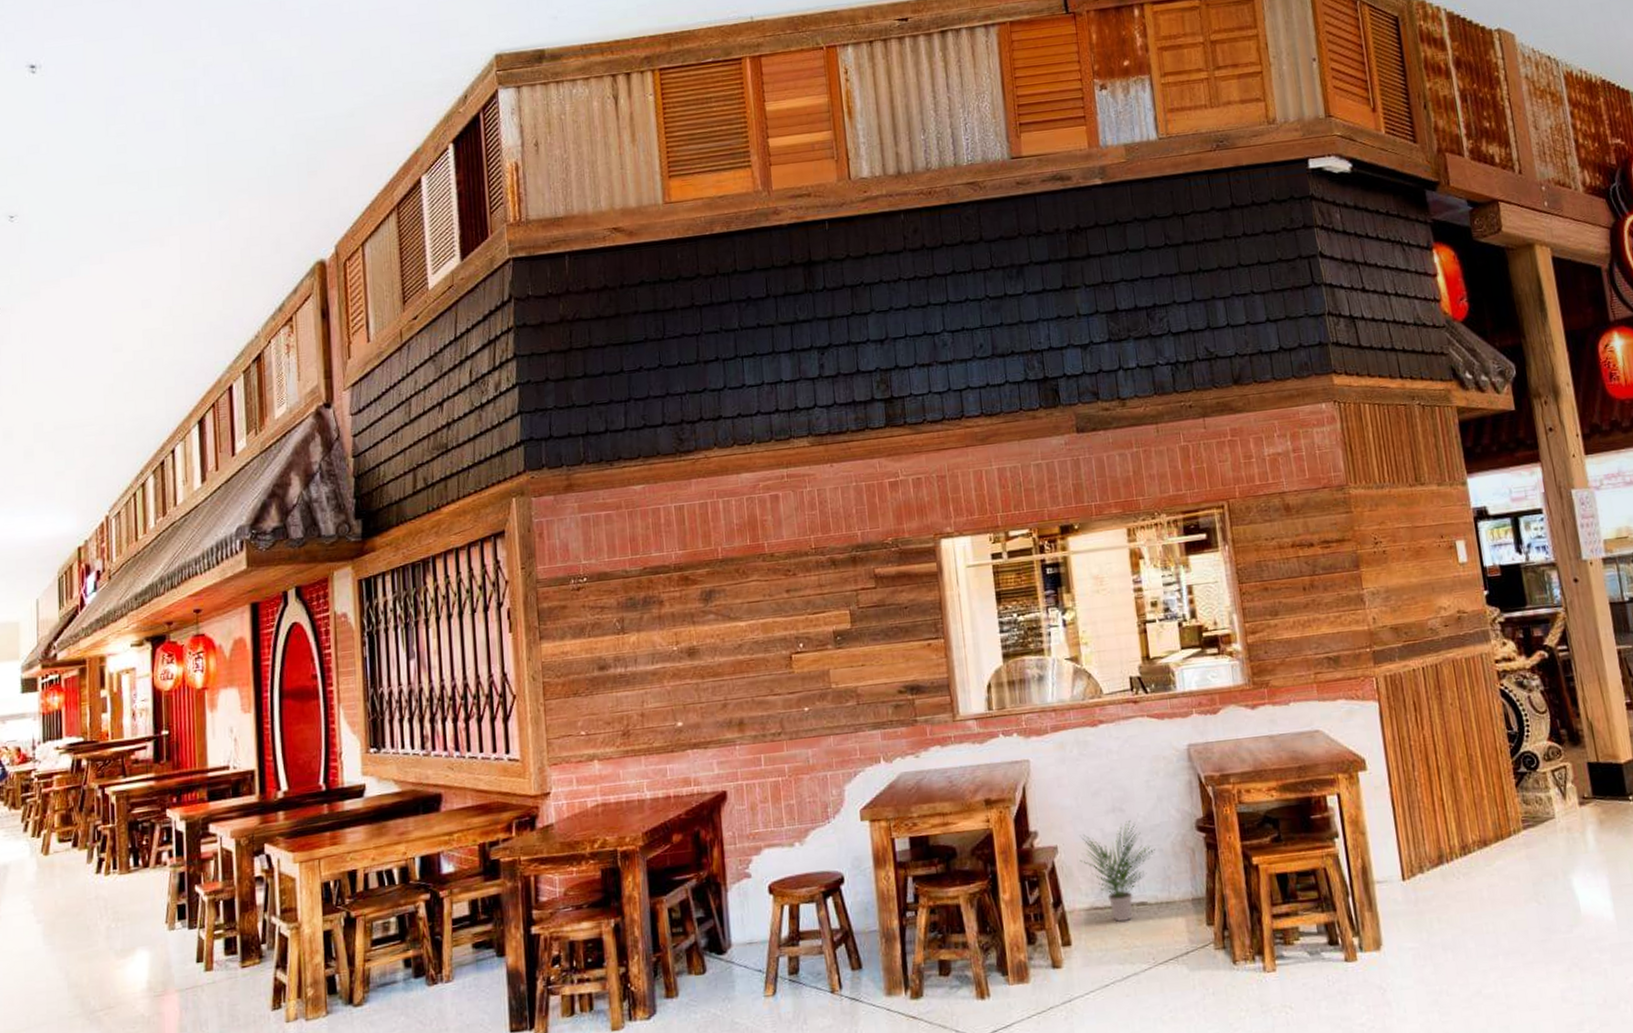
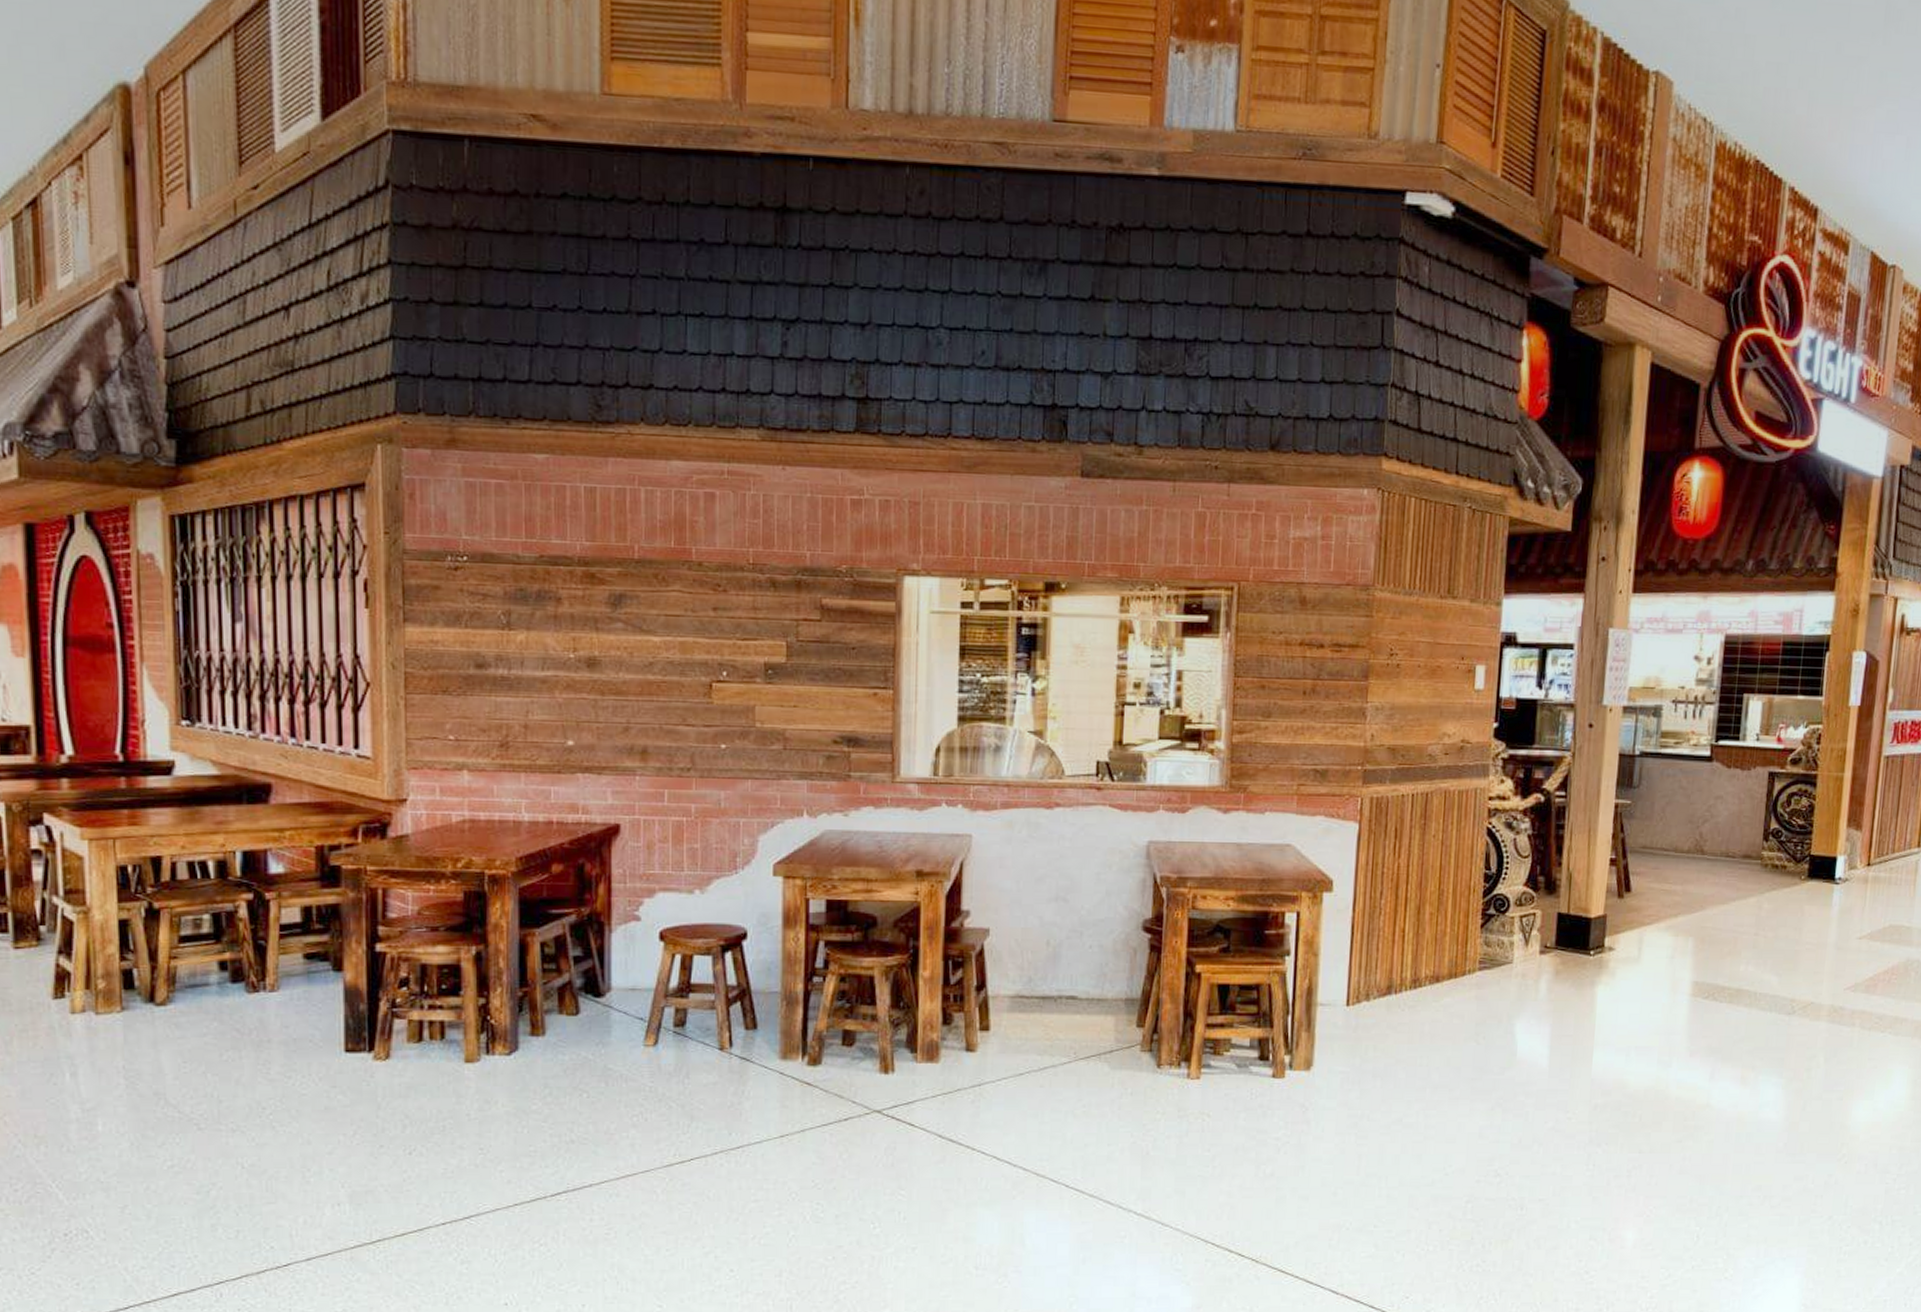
potted plant: present [1079,821,1156,922] -> none [1012,912,1096,1013]

